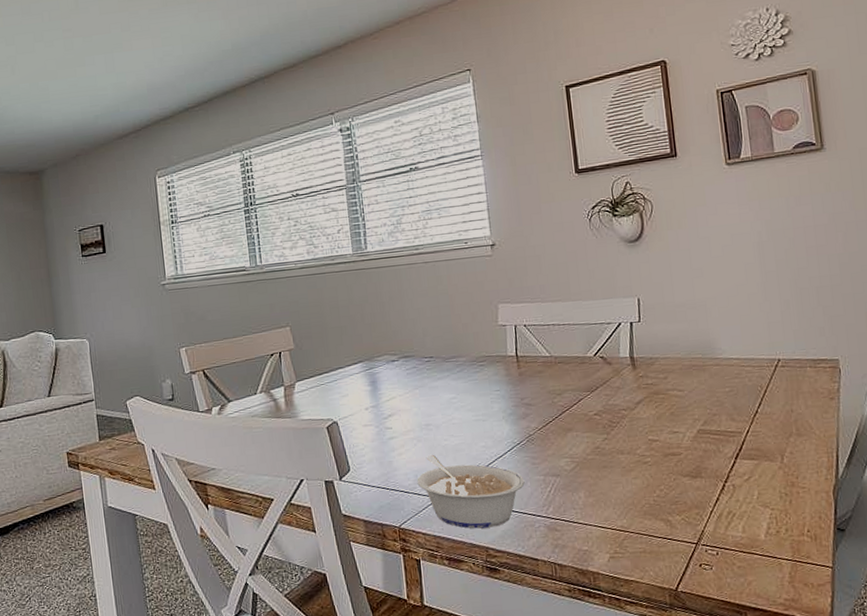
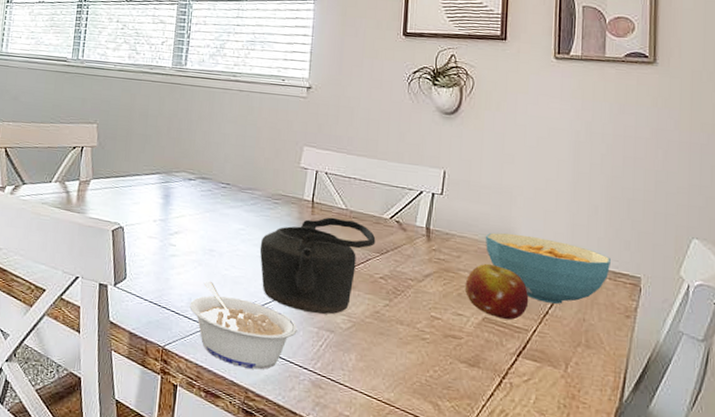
teapot: none [473,366,584,463] -> present [259,217,376,315]
fruit: none [675,377,738,428] -> present [464,263,529,320]
cereal bowl: none [687,342,809,403] -> present [485,232,611,304]

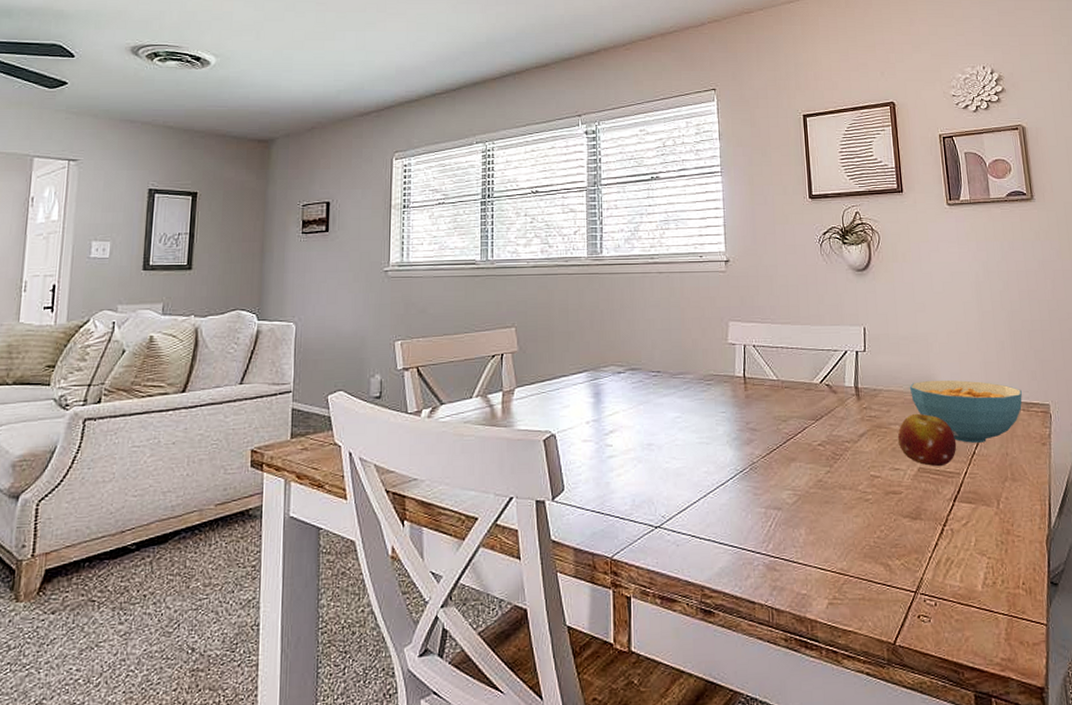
legume: present [190,280,298,370] -> none [634,477,745,564]
teapot: present [259,217,376,315] -> none [698,390,810,493]

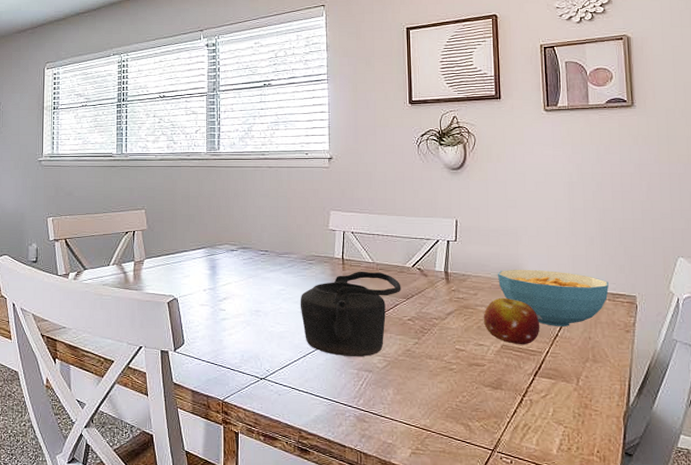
teapot: none [698,390,810,493] -> present [300,271,401,357]

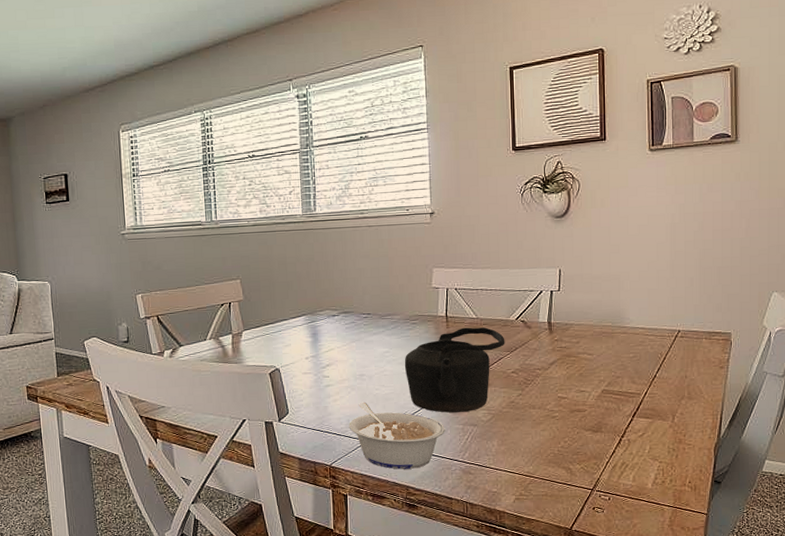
legume: none [243,338,340,411] -> present [349,402,445,470]
fruit: present [483,297,540,345] -> none [585,343,639,389]
cereal bowl: present [497,269,609,327] -> none [599,314,706,368]

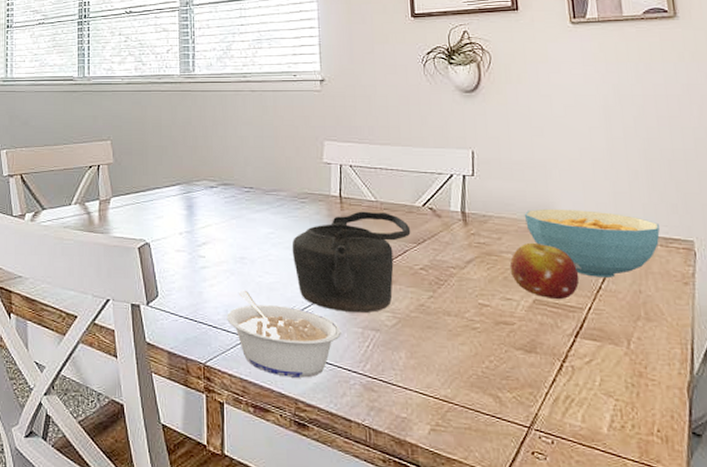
fruit: none [585,343,639,389] -> present [509,242,580,300]
cereal bowl: none [599,314,706,368] -> present [524,208,660,277]

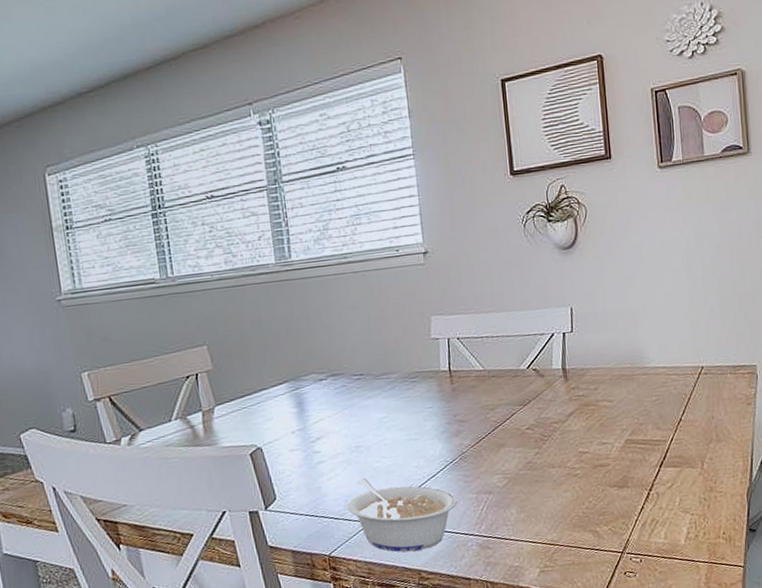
teapot: present [292,211,411,313] -> none [405,380,517,482]
fruit: present [509,242,580,300] -> none [605,387,664,437]
cereal bowl: present [524,208,660,277] -> none [617,350,730,411]

